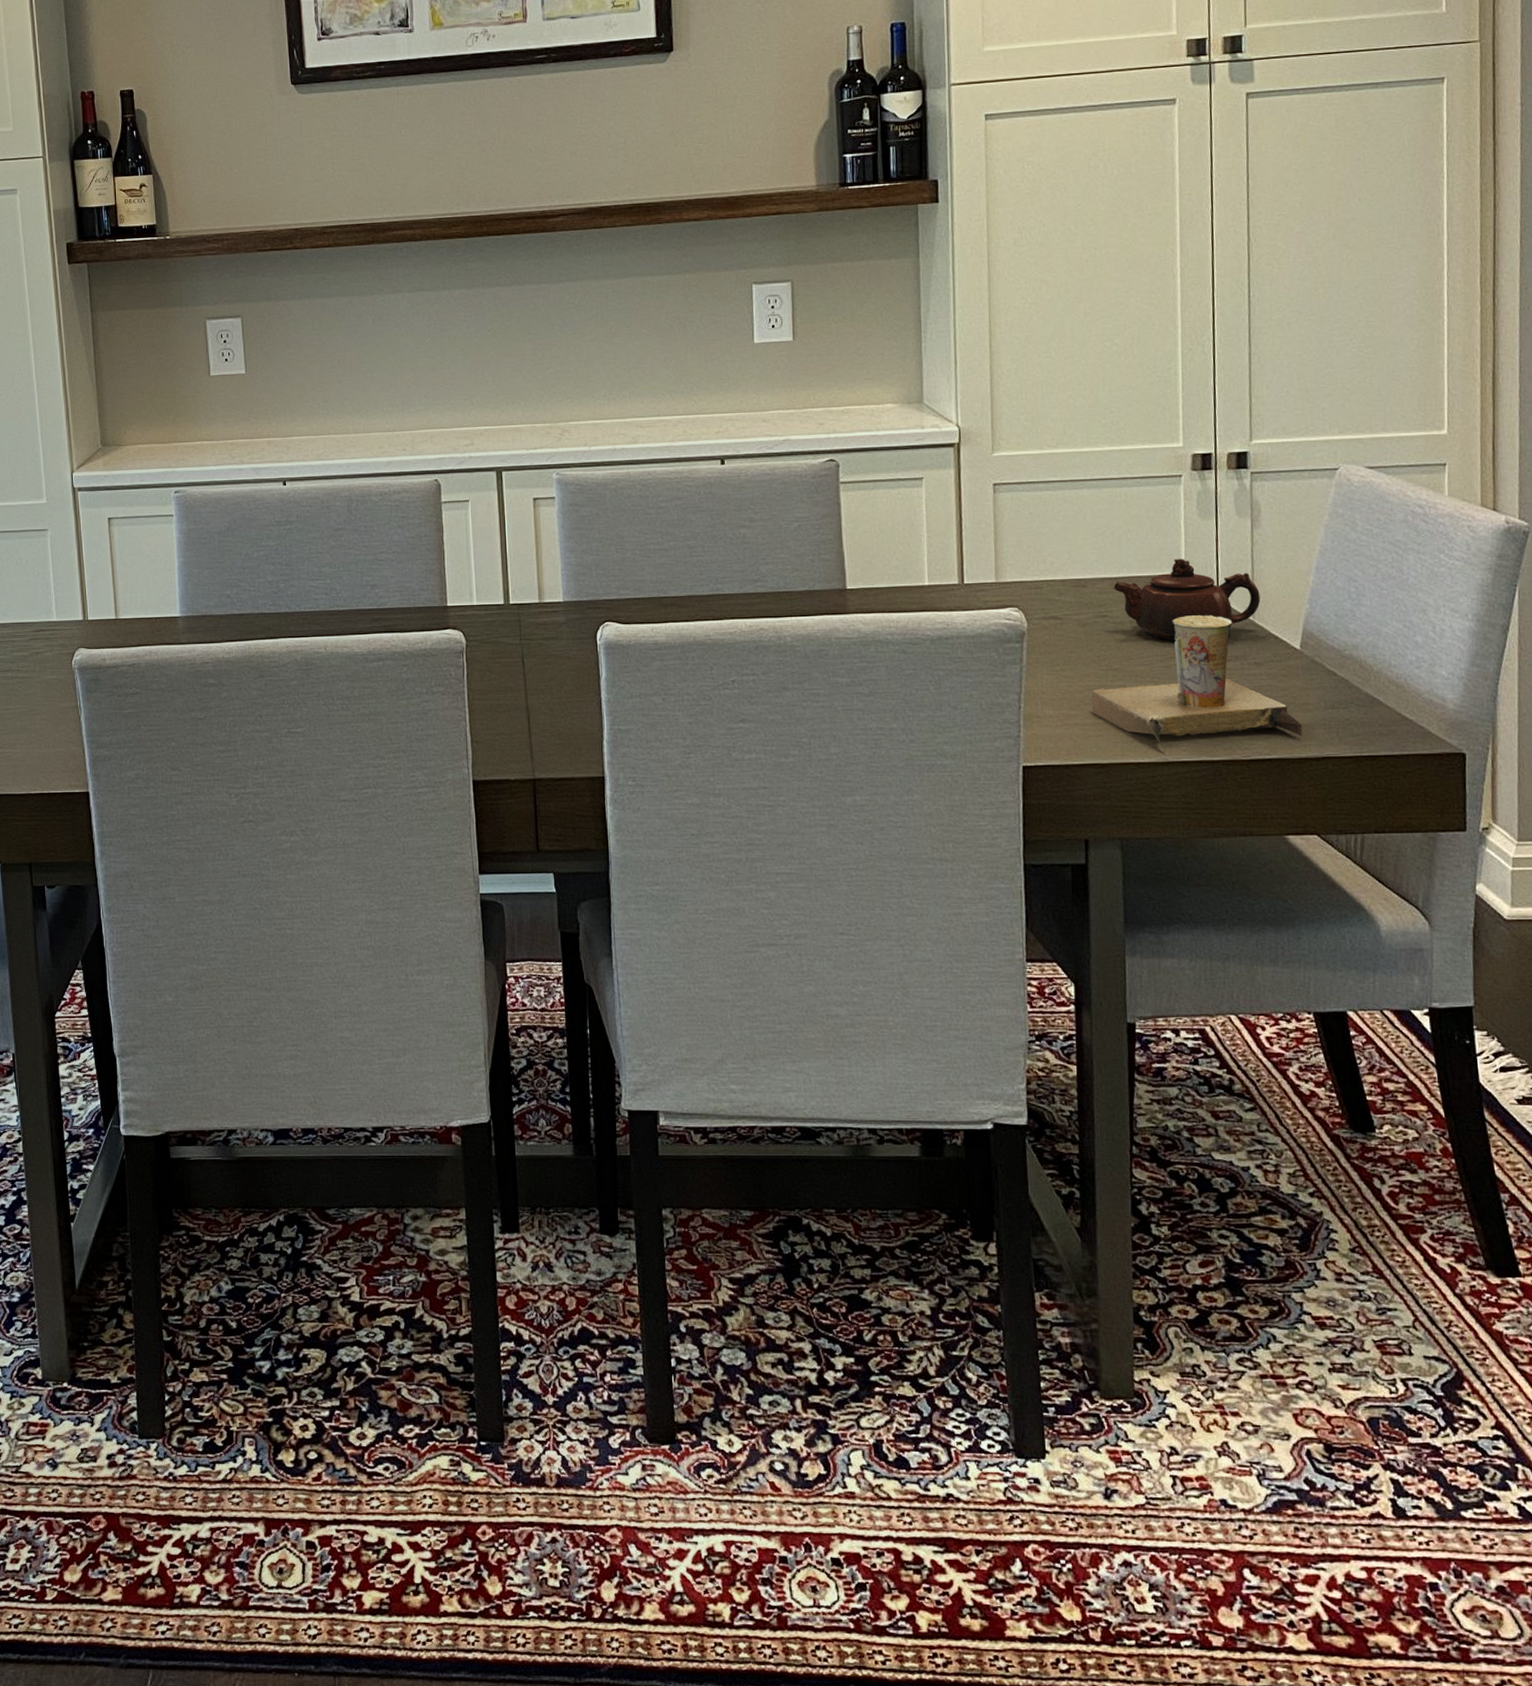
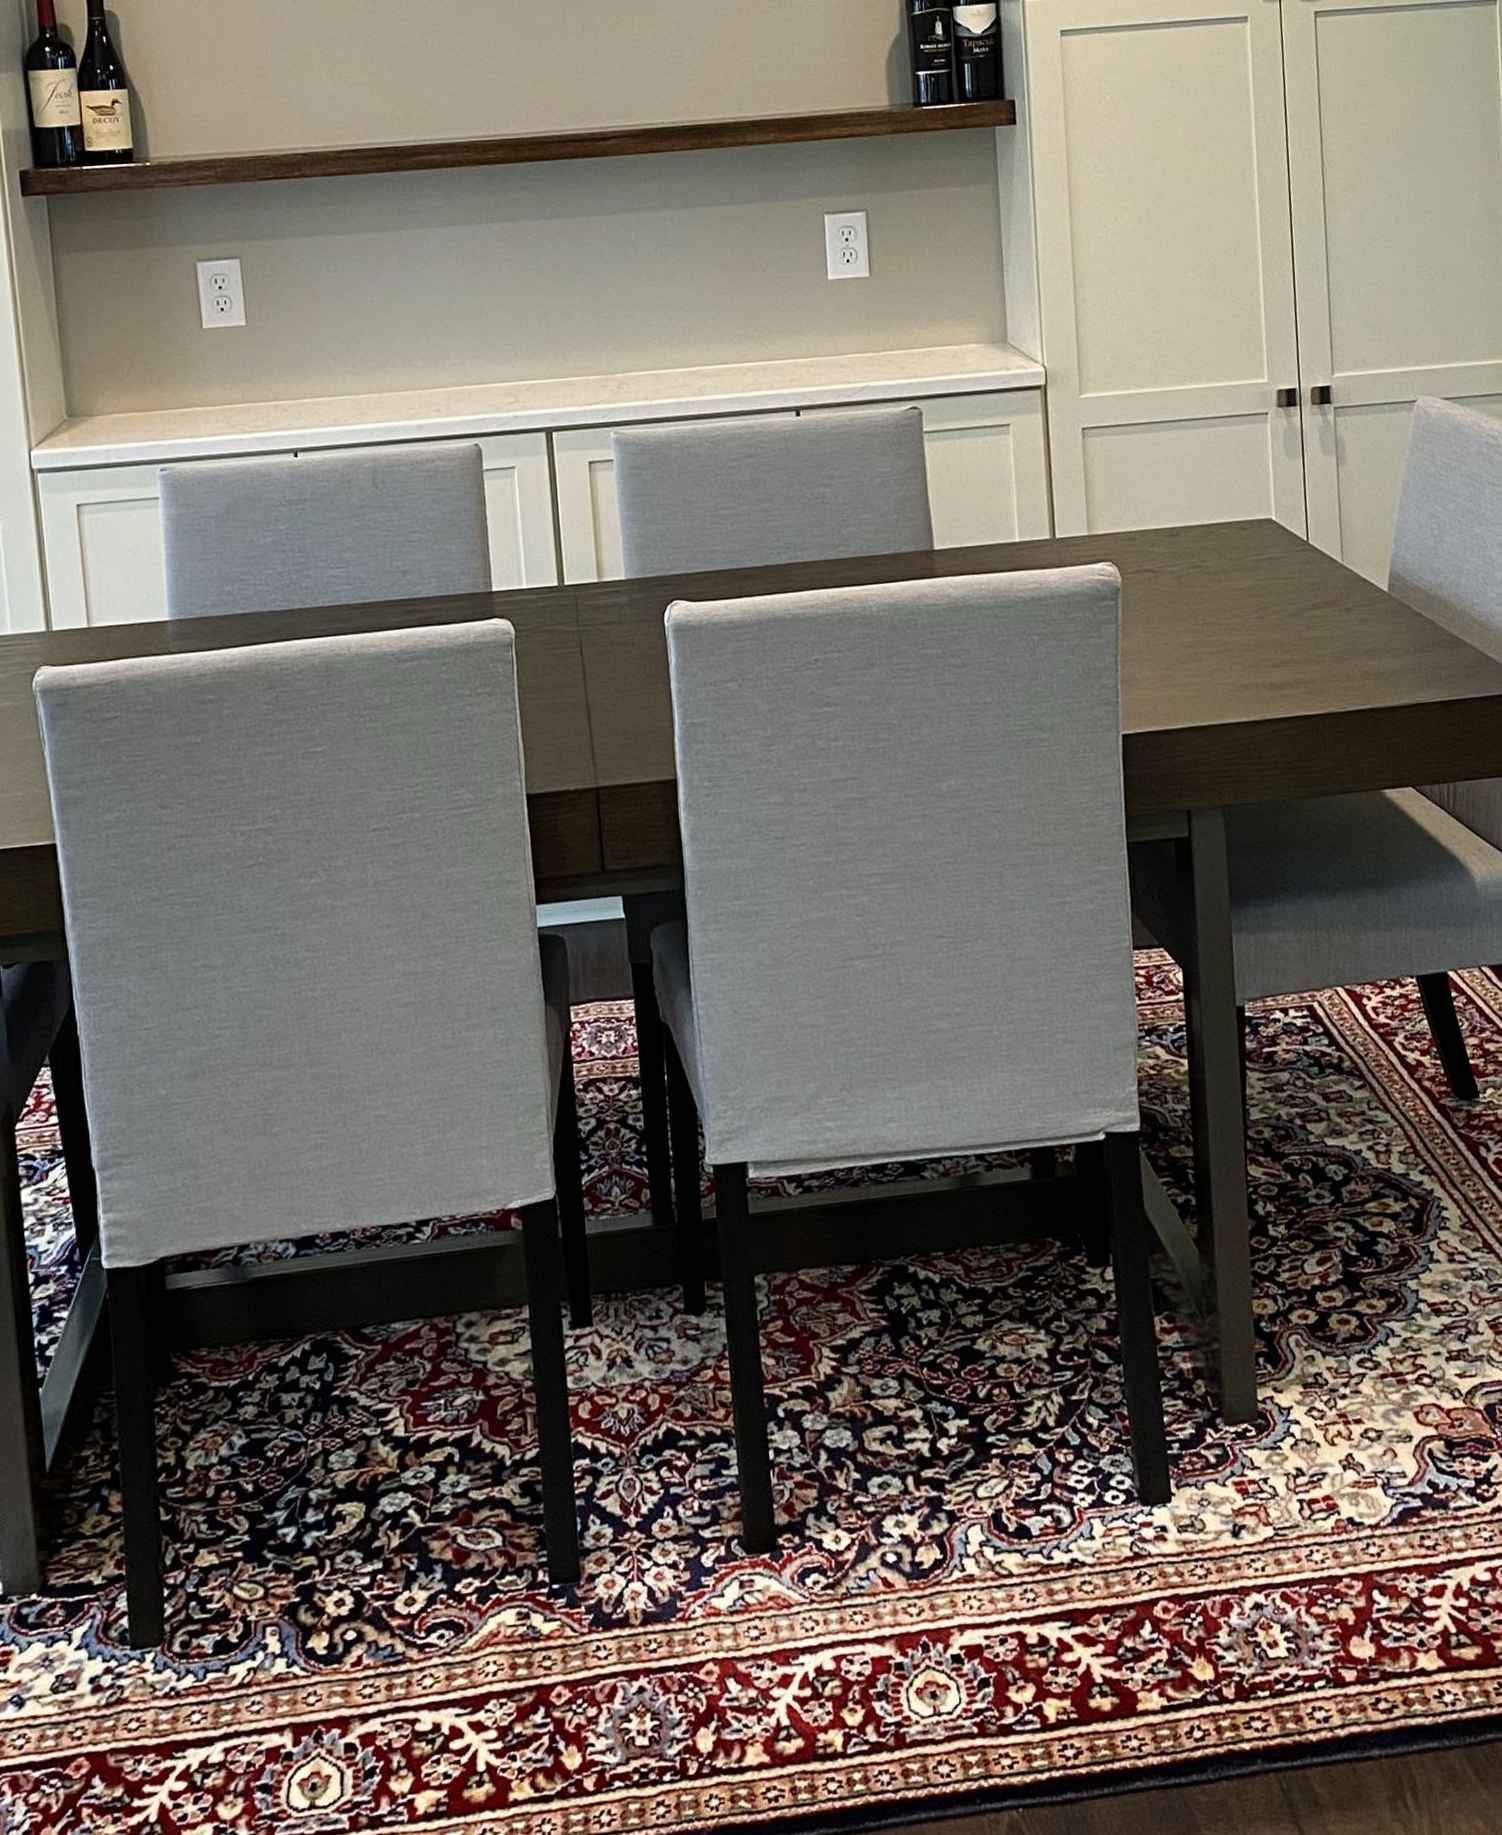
cup: present [1091,615,1303,750] -> none [1188,560,1394,707]
teapot: present [1113,559,1261,640] -> none [1205,501,1349,589]

